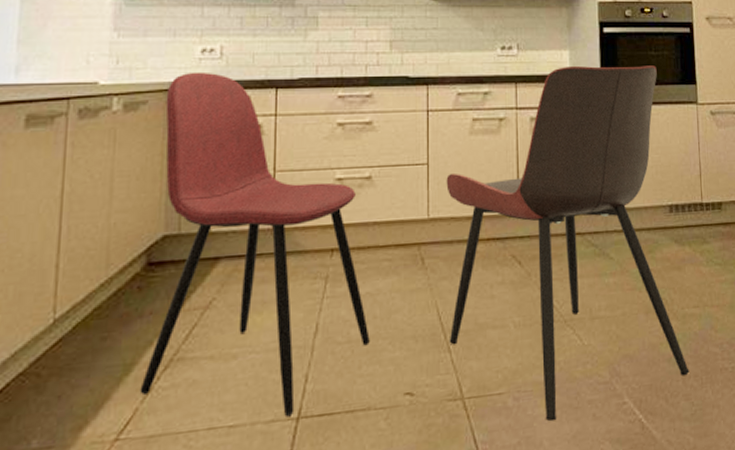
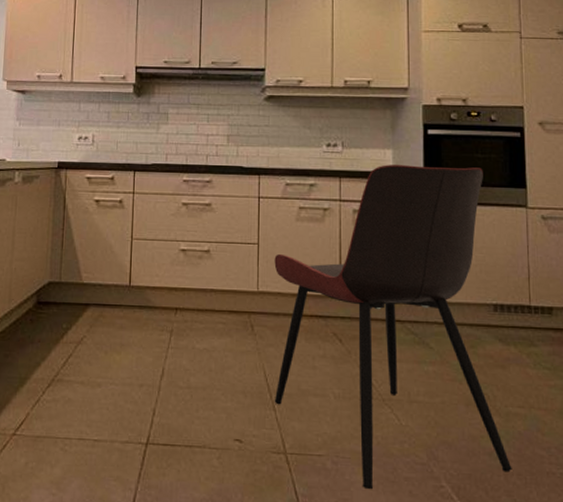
dining chair: present [139,71,370,417] -> none [30,154,206,441]

